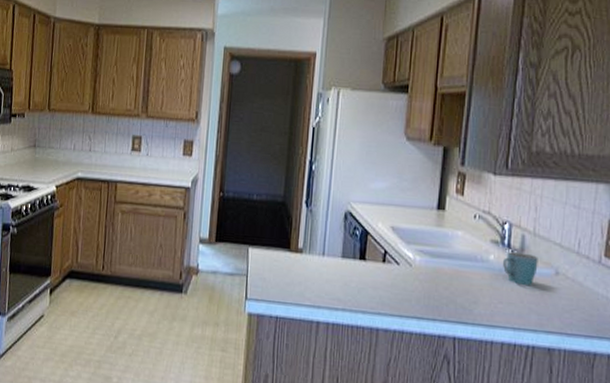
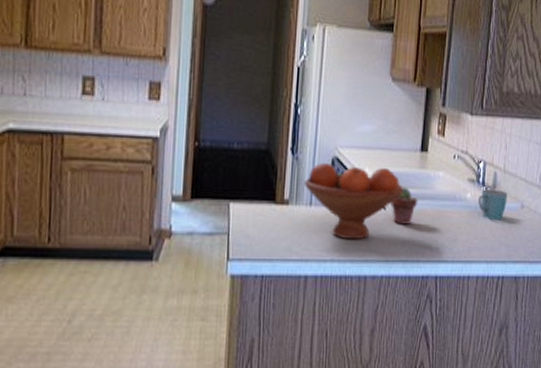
fruit bowl: none [316,216,419,292] -> present [303,163,404,240]
potted succulent: none [405,243,434,283] -> present [391,187,418,226]

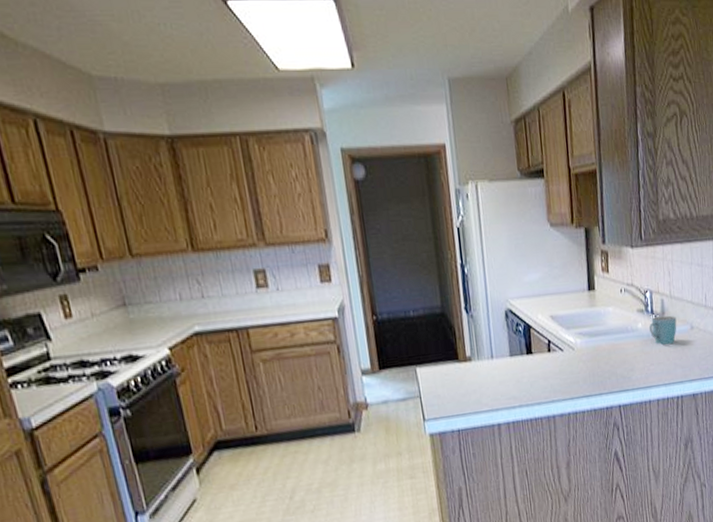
fruit bowl: present [303,163,404,240] -> none [482,312,578,385]
potted succulent: present [391,187,418,226] -> none [567,326,593,363]

